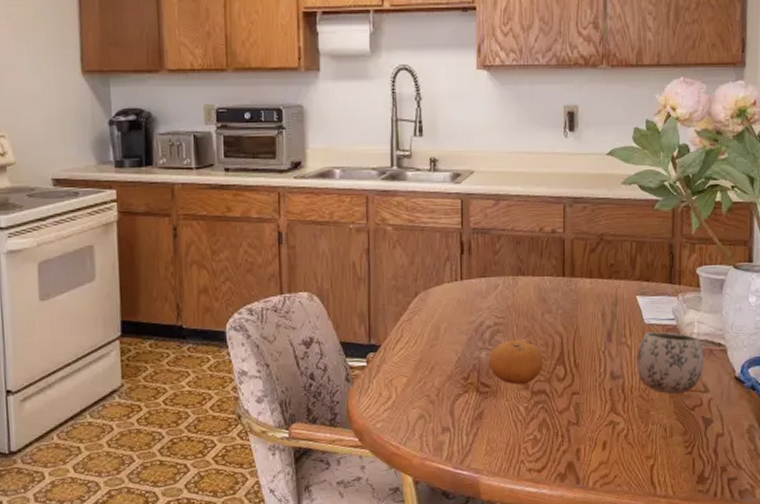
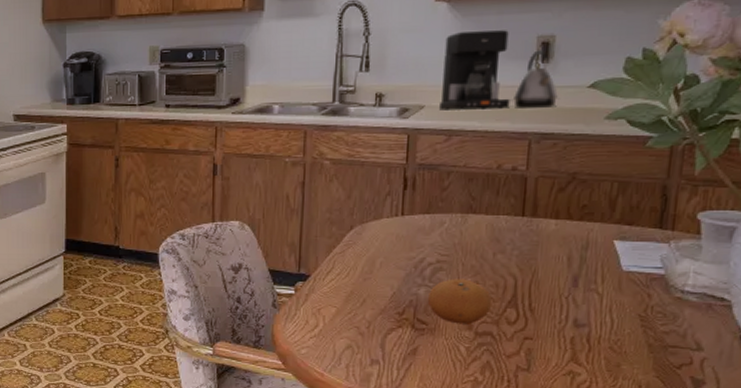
coffee maker: none [487,99,546,176] -> present [439,30,510,111]
kettle: none [549,119,584,174] -> present [513,50,558,108]
mug: present [637,331,705,394] -> none [607,280,700,350]

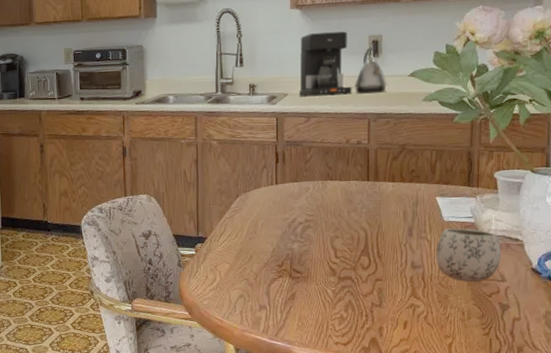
fruit: present [428,279,493,324] -> none [301,234,350,272]
mug: none [607,280,700,350] -> present [436,228,502,283]

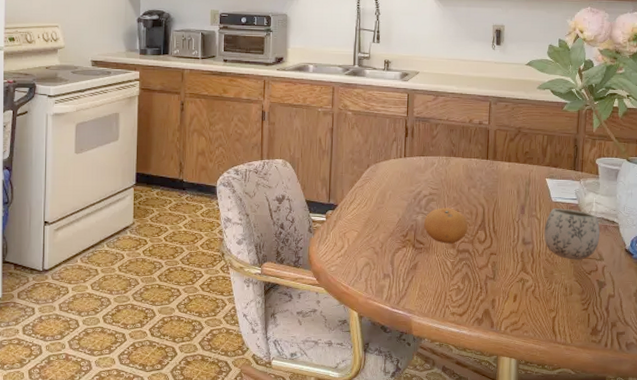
coffee maker: present [299,31,352,97] -> none [429,18,477,78]
fruit: none [301,234,350,272] -> present [424,207,469,244]
kettle: present [355,47,387,94] -> none [479,35,507,78]

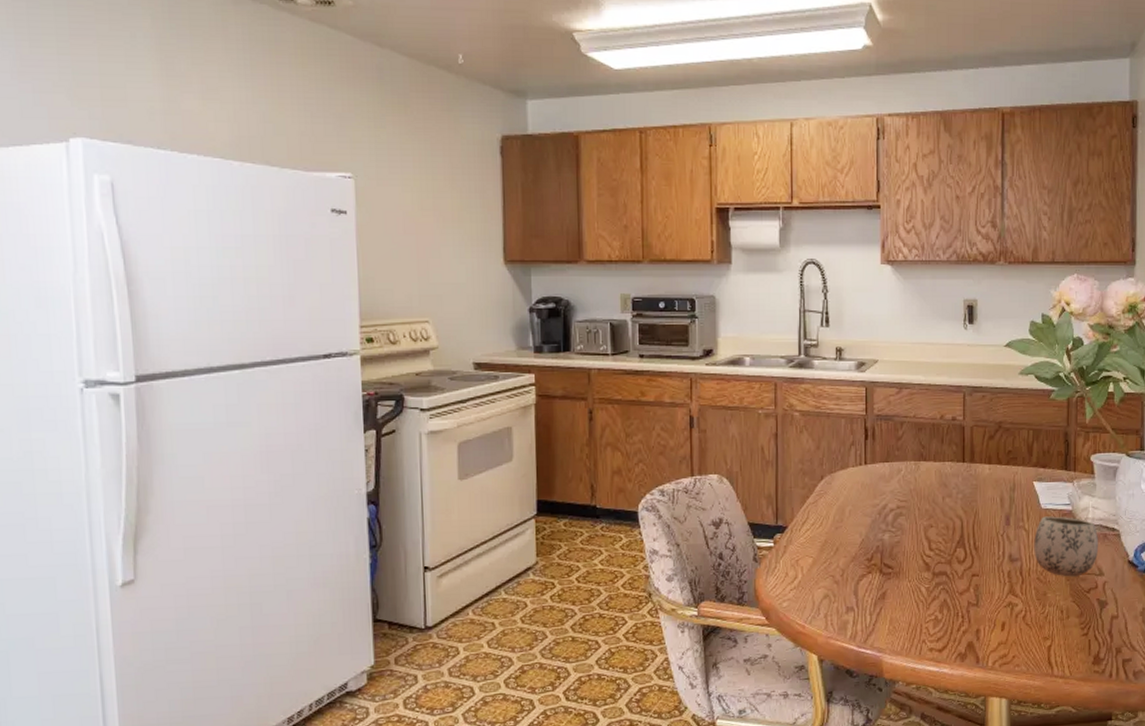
fruit: present [424,207,469,244] -> none [892,522,945,566]

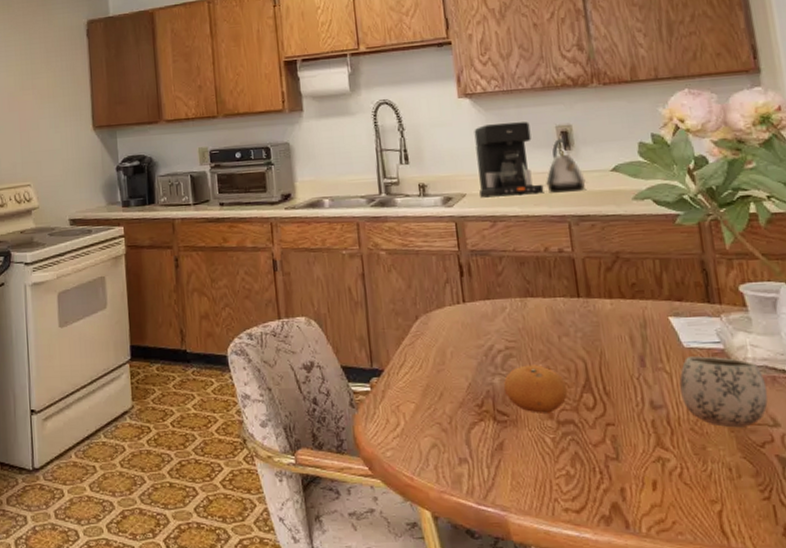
coffee maker: none [890,293,947,366] -> present [474,122,544,198]
fruit: none [892,522,945,566] -> present [504,364,568,413]
kettle: none [949,312,983,364] -> present [546,138,586,193]

